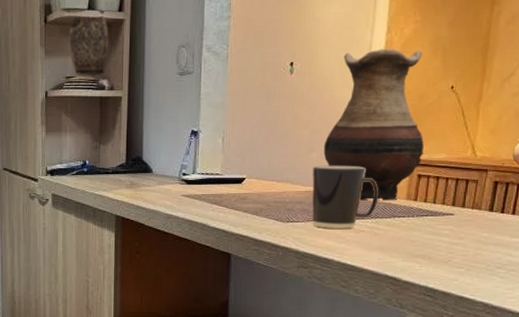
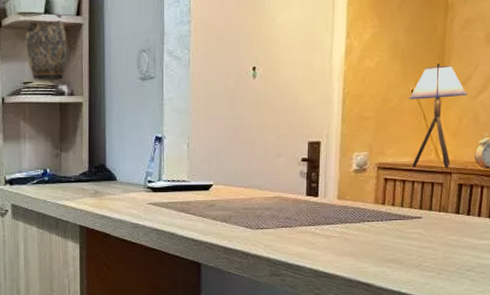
mug: present [312,165,379,229] -> none [280,170,347,235]
vase: present [323,48,424,201] -> none [290,53,388,206]
table lamp: none [447,59,509,167] -> present [409,63,467,169]

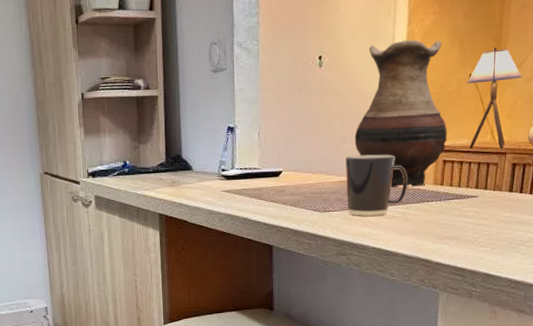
decorative jar: present [25,13,71,81] -> none [101,9,145,76]
mug: none [280,170,347,235] -> present [346,154,408,216]
vase: none [290,53,388,206] -> present [354,39,447,188]

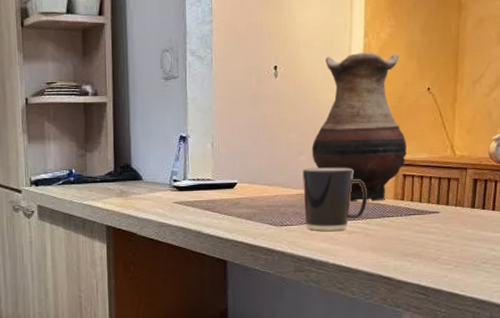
table lamp: present [467,47,522,150] -> none [426,61,481,165]

